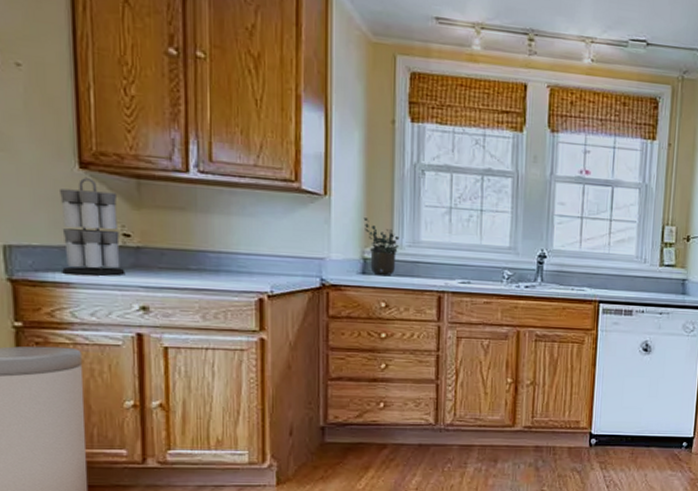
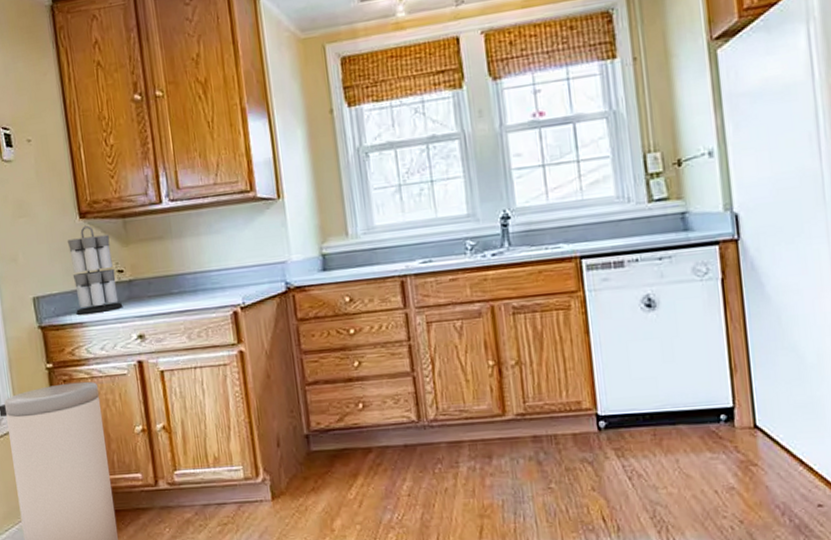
potted plant: present [363,218,400,277] -> none [316,213,355,271]

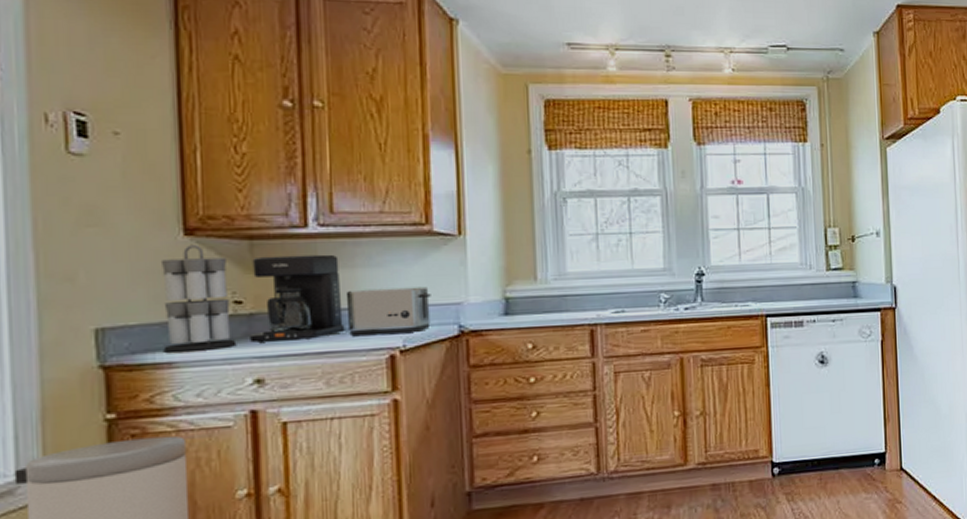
coffee maker: none [126,225,198,305] -> present [250,254,345,343]
toaster: none [195,248,263,297] -> present [345,286,431,337]

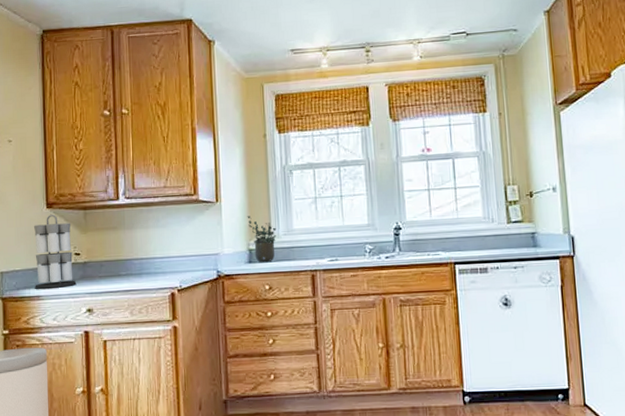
coffee maker: present [250,254,345,343] -> none [84,219,142,283]
toaster: present [345,286,431,337] -> none [142,241,198,279]
potted plant: none [503,254,544,316] -> present [247,216,277,263]

